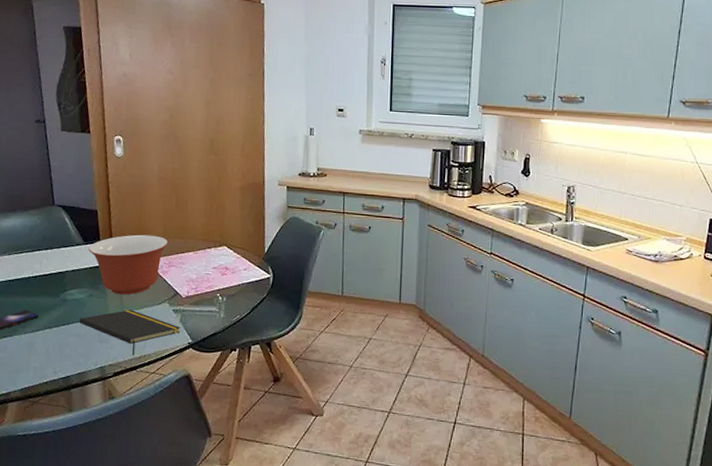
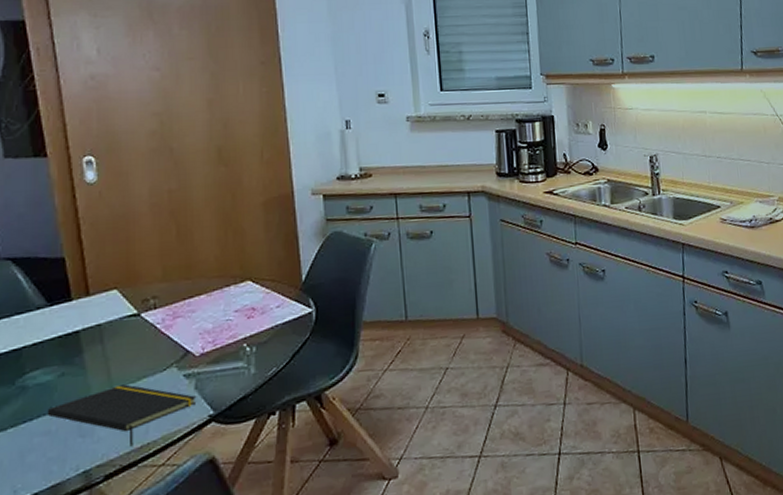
mixing bowl: present [88,234,169,295] -> none [54,280,171,368]

